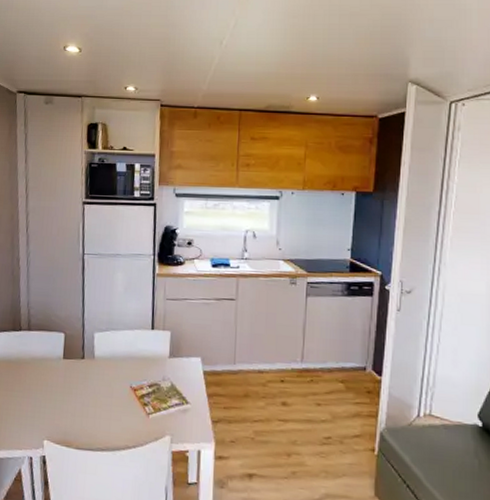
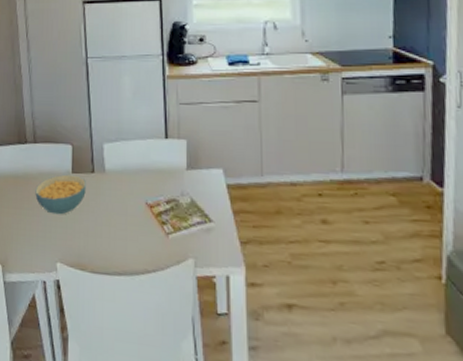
cereal bowl: none [26,360,76,397] -> present [35,174,86,215]

